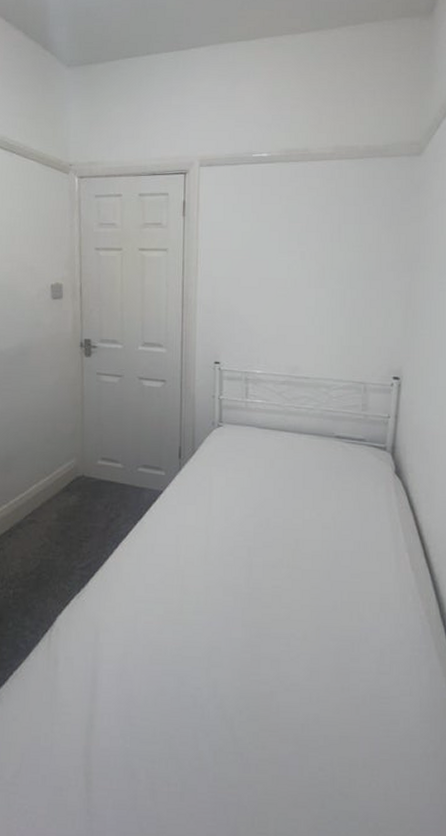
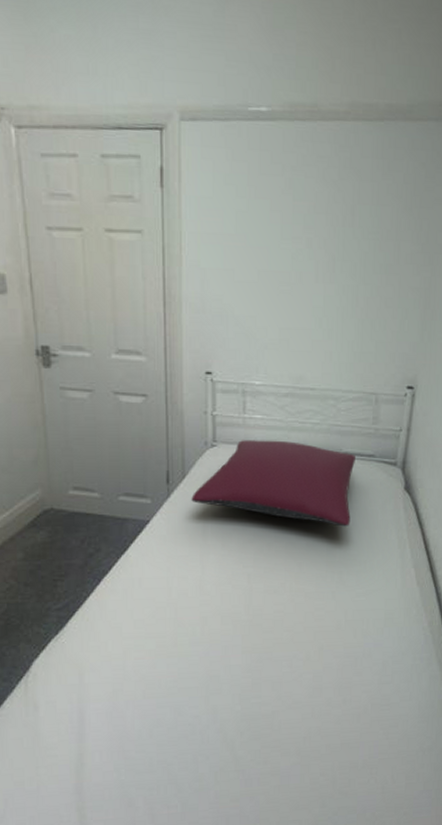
pillow: none [199,422,347,507] -> present [191,440,355,527]

